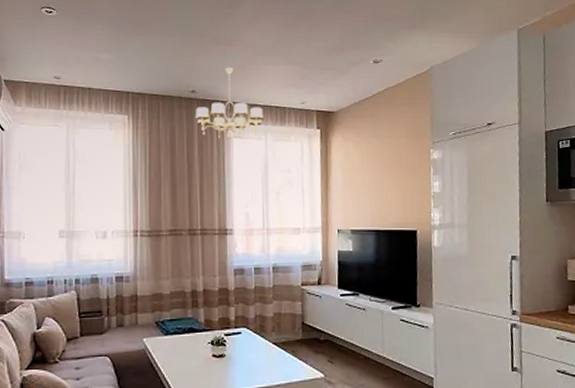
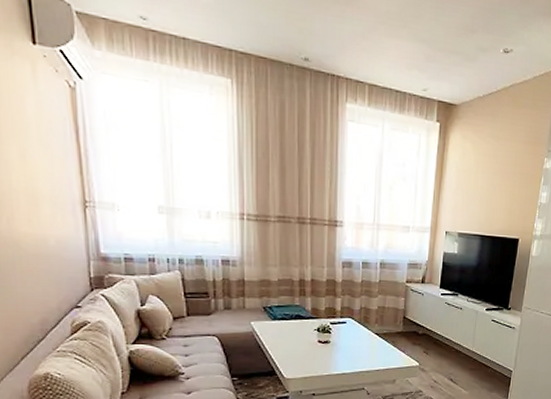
chandelier: present [194,68,264,139] -> none [307,34,382,124]

